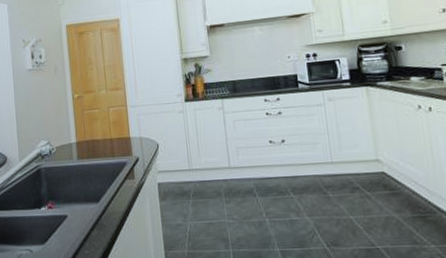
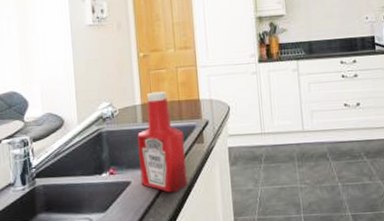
ketchup bottle: none [73,130,120,227] -> present [137,91,188,193]

